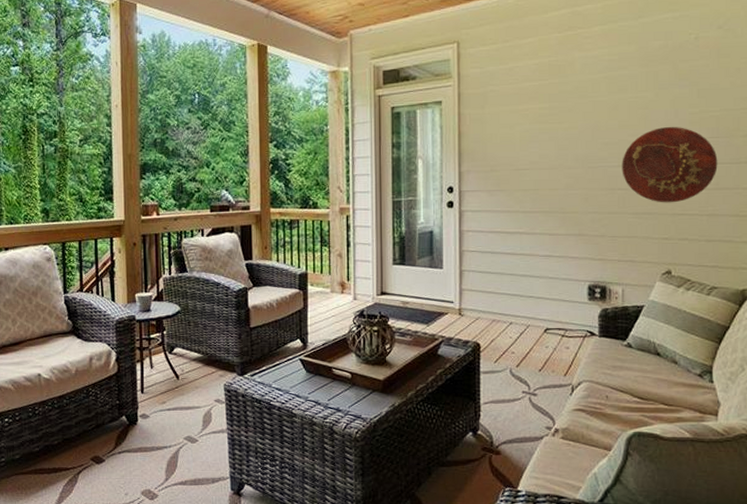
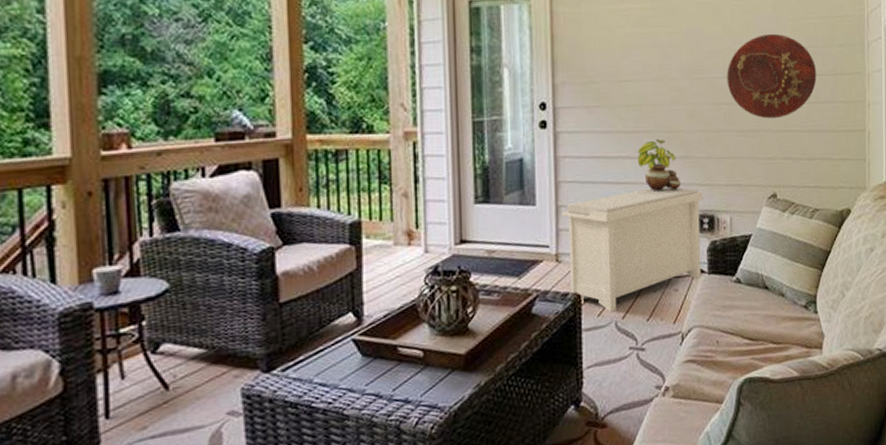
bench: none [465,259,596,360] -> present [562,186,703,312]
potted plant: none [533,218,575,263] -> present [637,138,682,192]

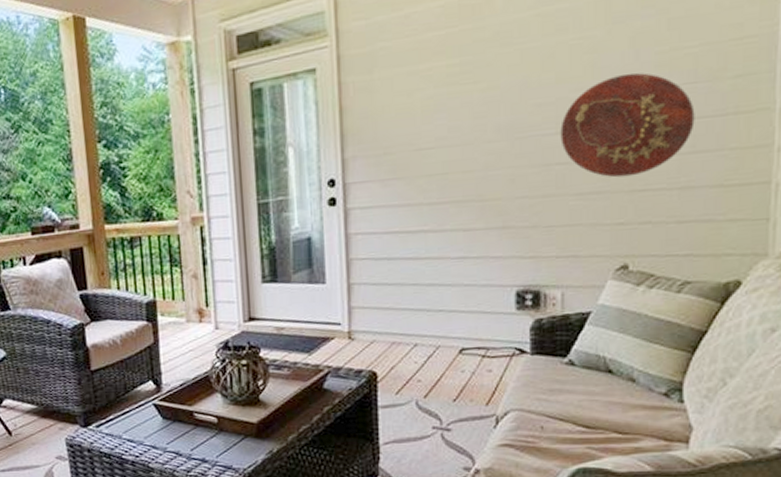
bench: present [562,186,703,312] -> none [354,260,526,391]
potted plant: present [637,138,682,192] -> none [442,209,498,266]

